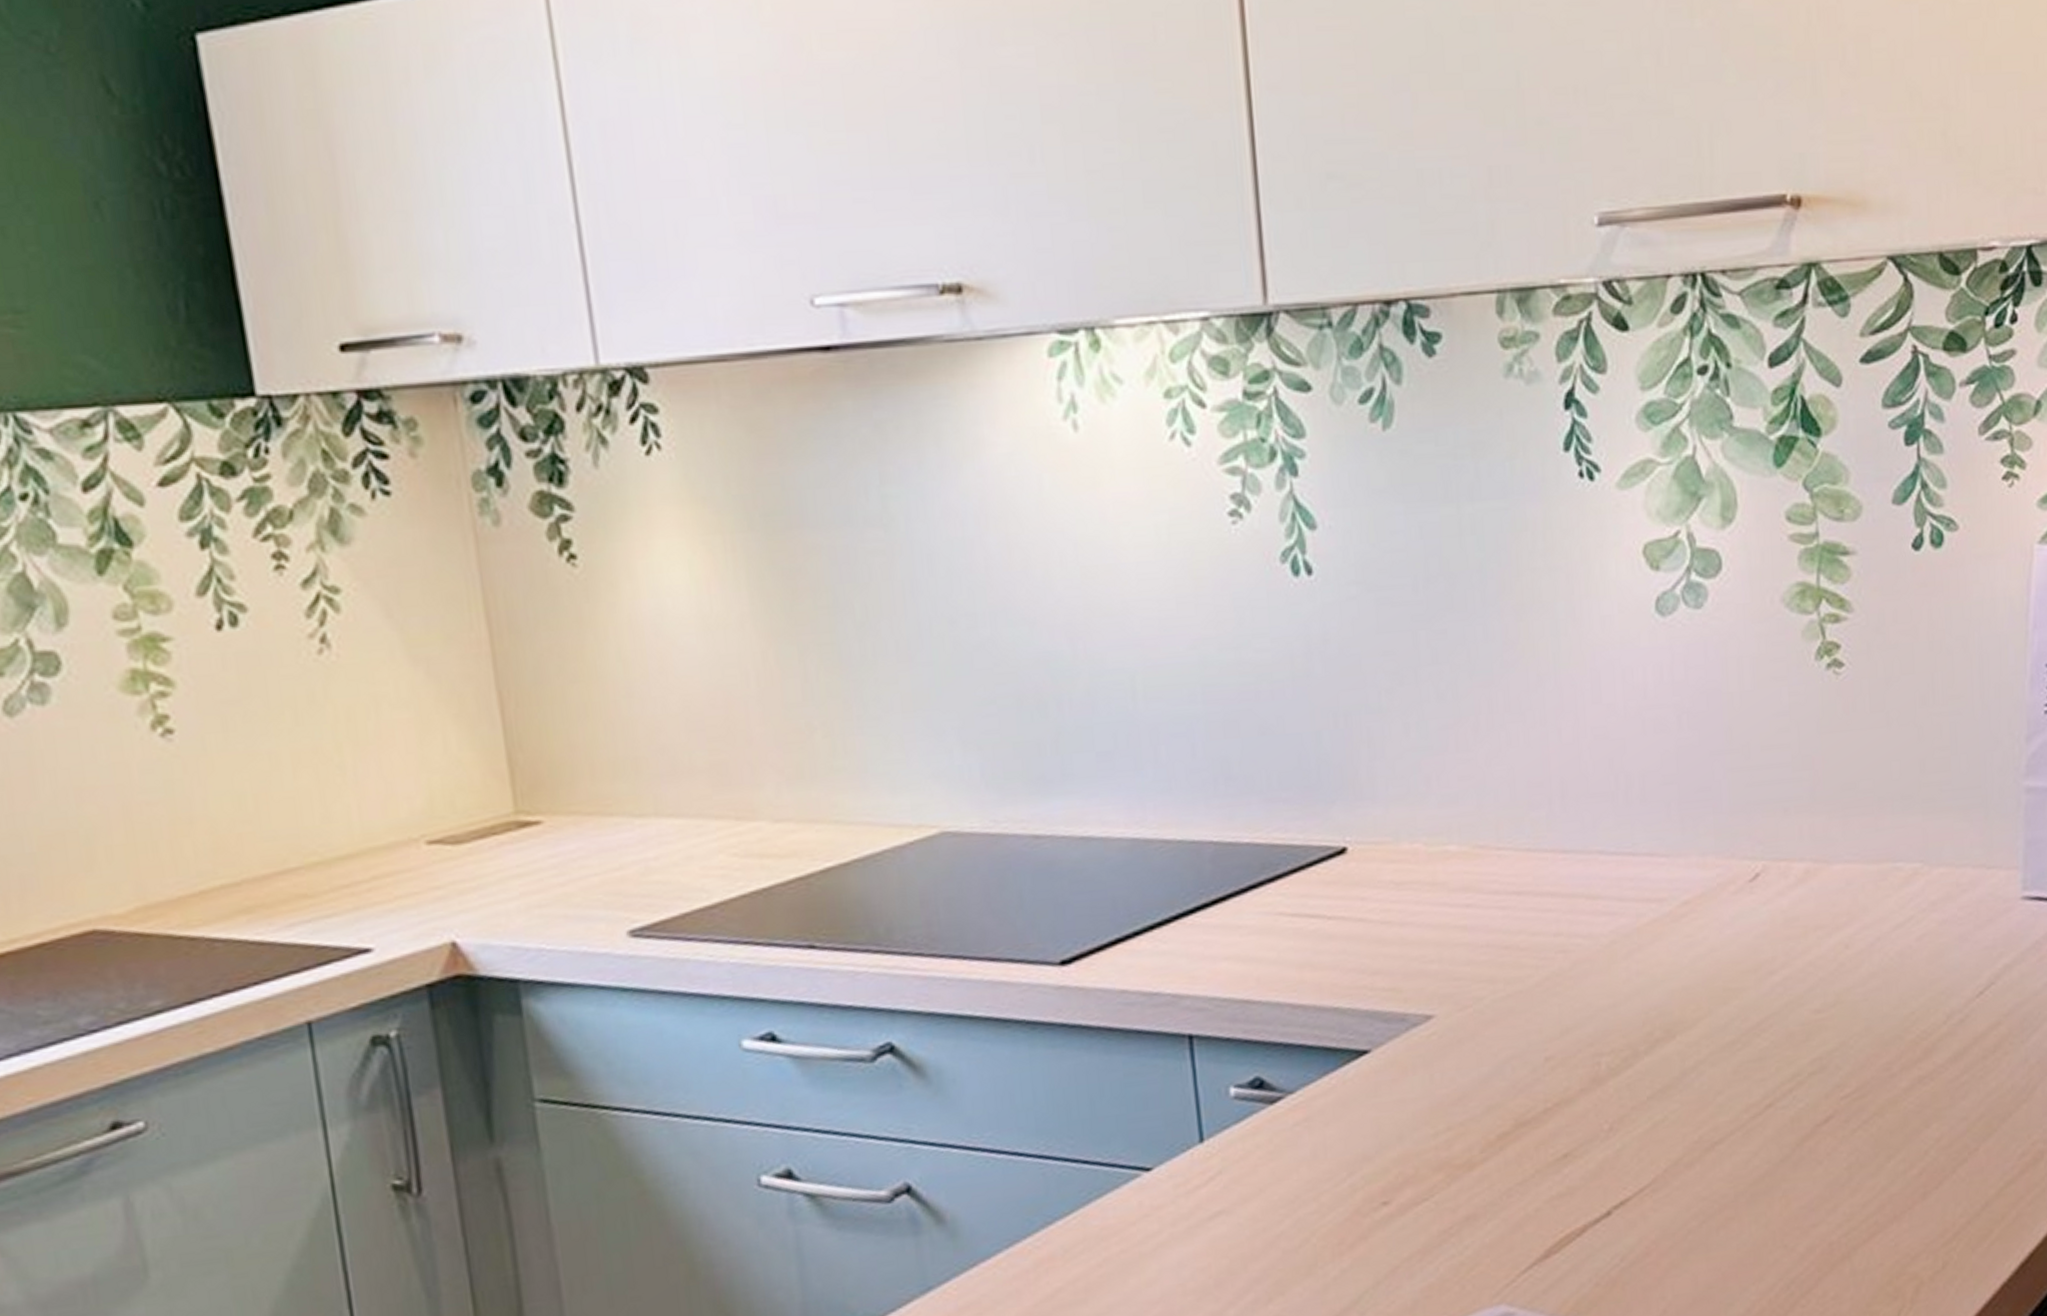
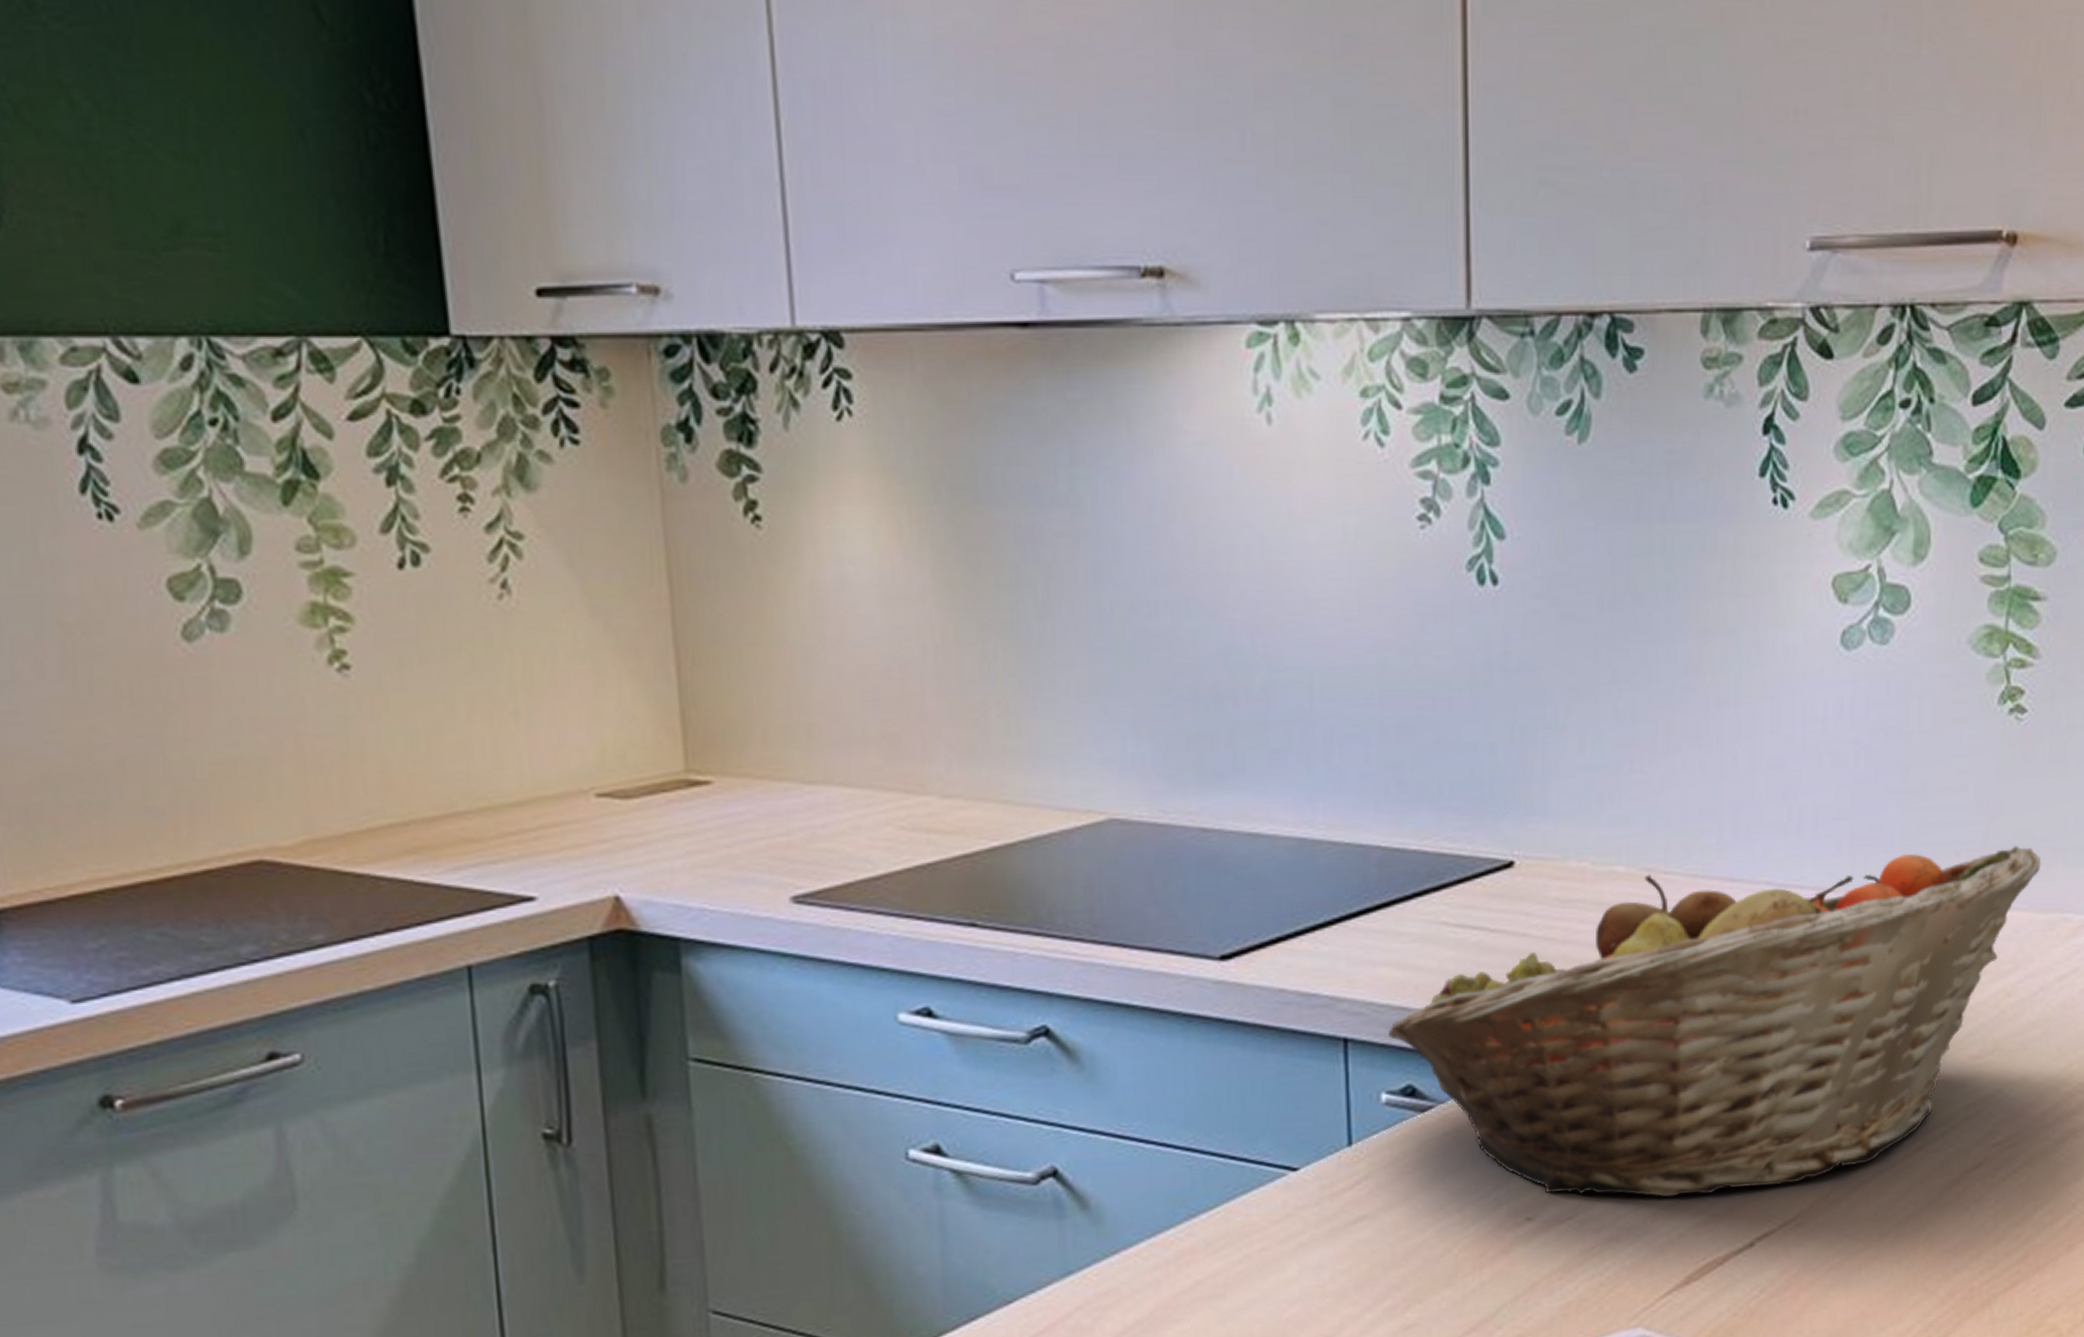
fruit basket: none [1233,798,1869,1176] -> present [1388,845,2041,1198]

